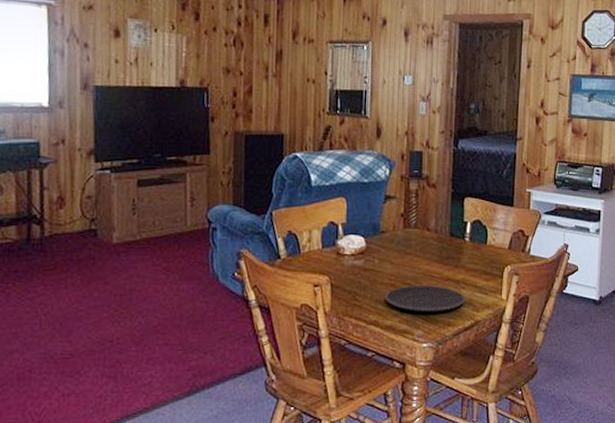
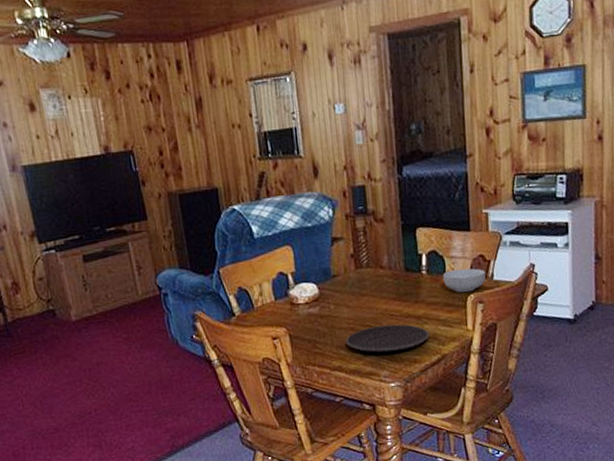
cereal bowl: none [484,241,523,264] -> present [442,268,486,293]

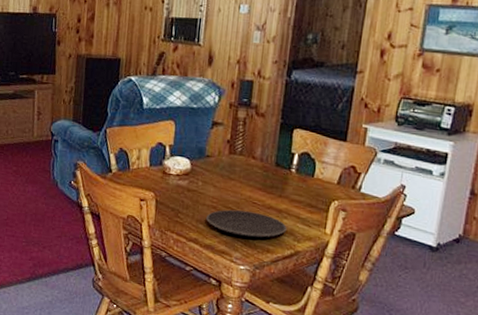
cereal bowl: present [442,268,486,293] -> none [310,174,354,199]

